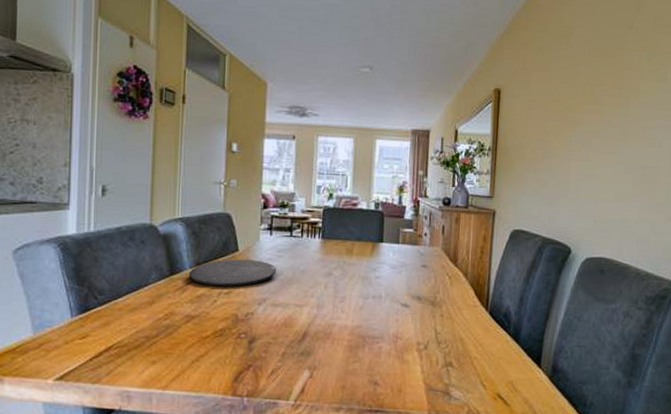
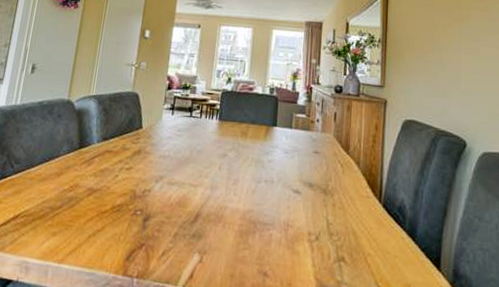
plate: present [188,259,277,287] -> none [95,135,176,163]

